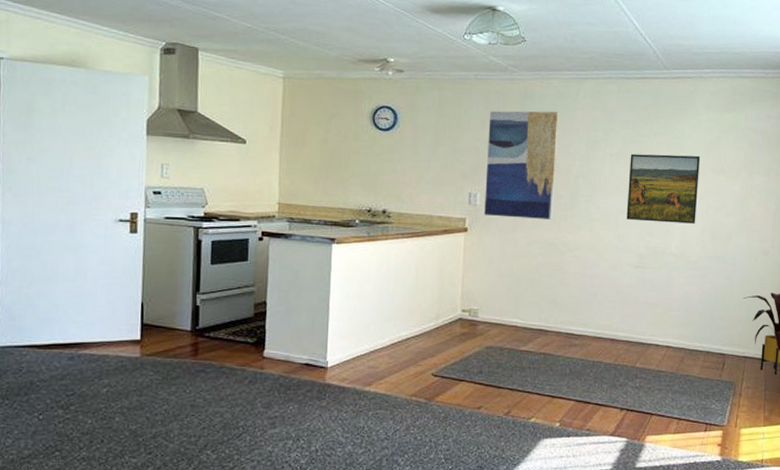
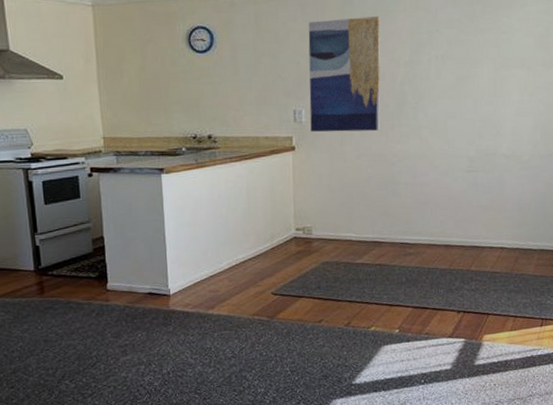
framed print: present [626,153,701,224] -> none [455,50,530,124]

